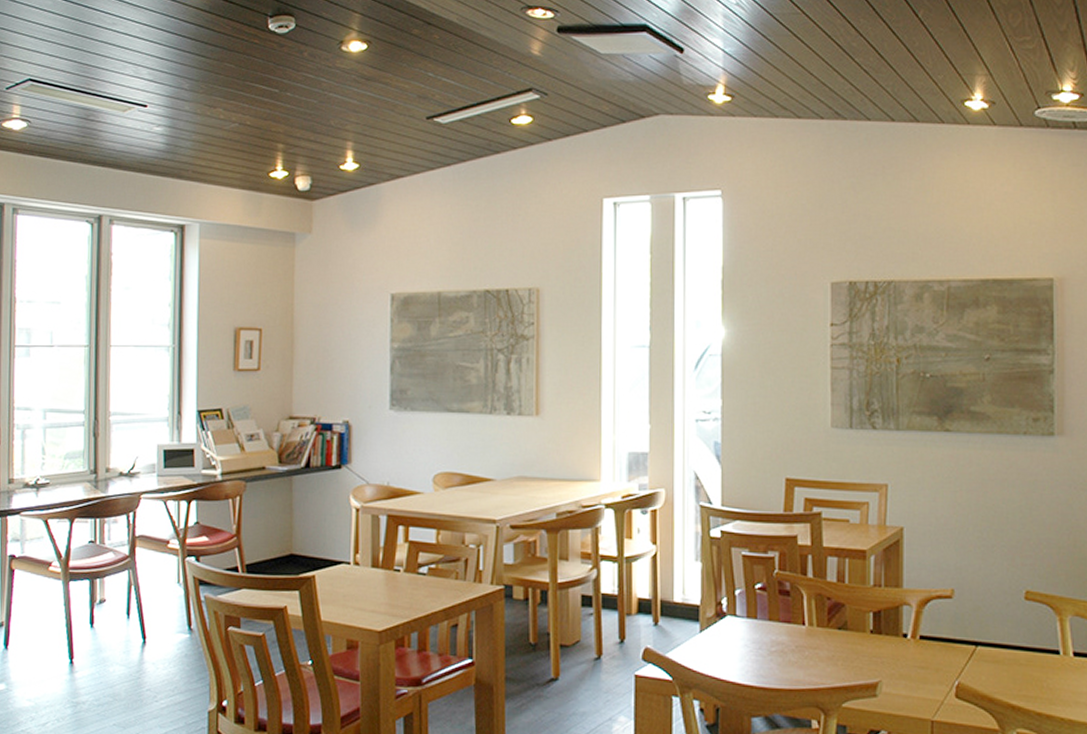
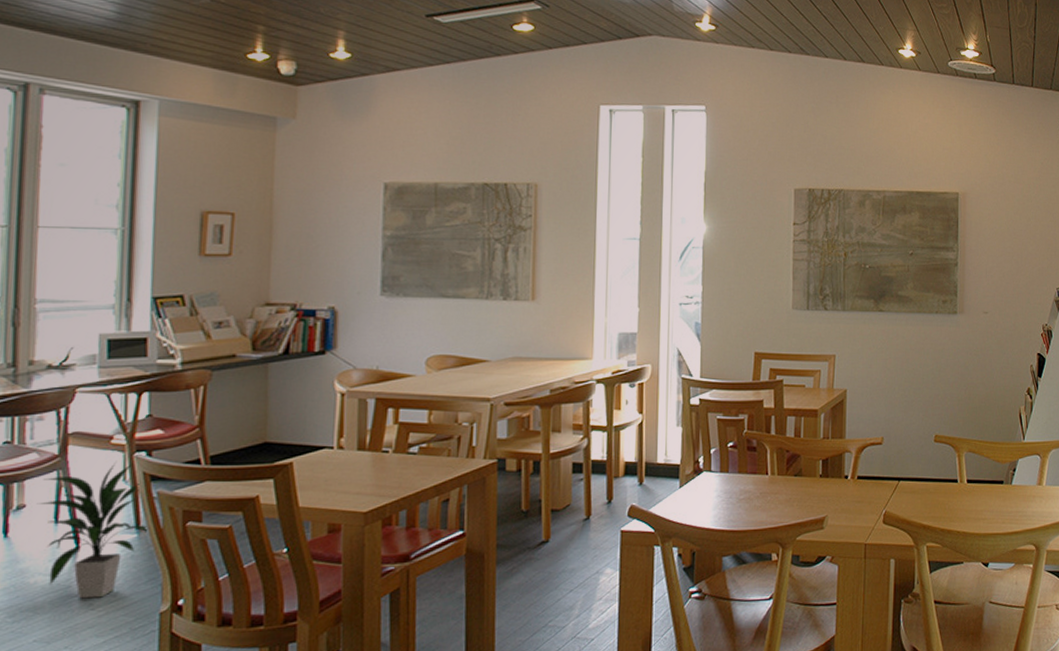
indoor plant: none [113,565,207,691] -> present [36,462,161,599]

